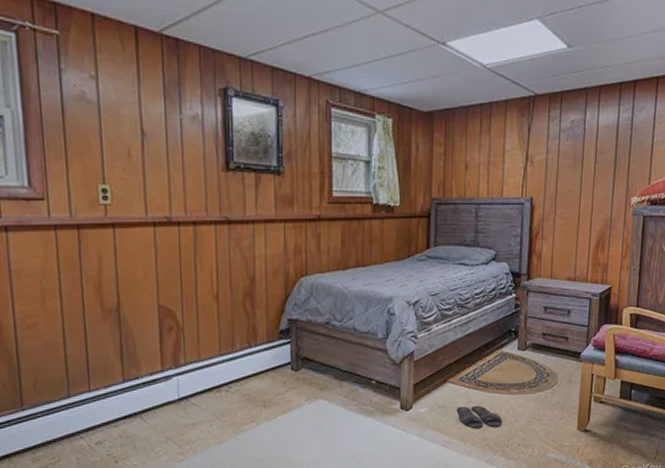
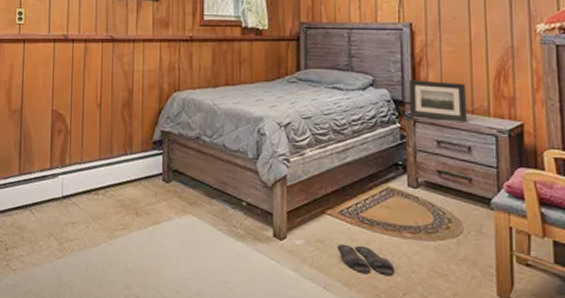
picture frame: none [525,252,571,289] -> present [409,80,468,122]

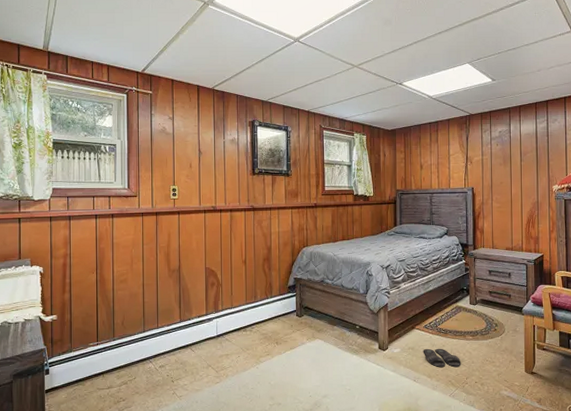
picture frame: present [409,80,468,122] -> none [471,228,509,256]

